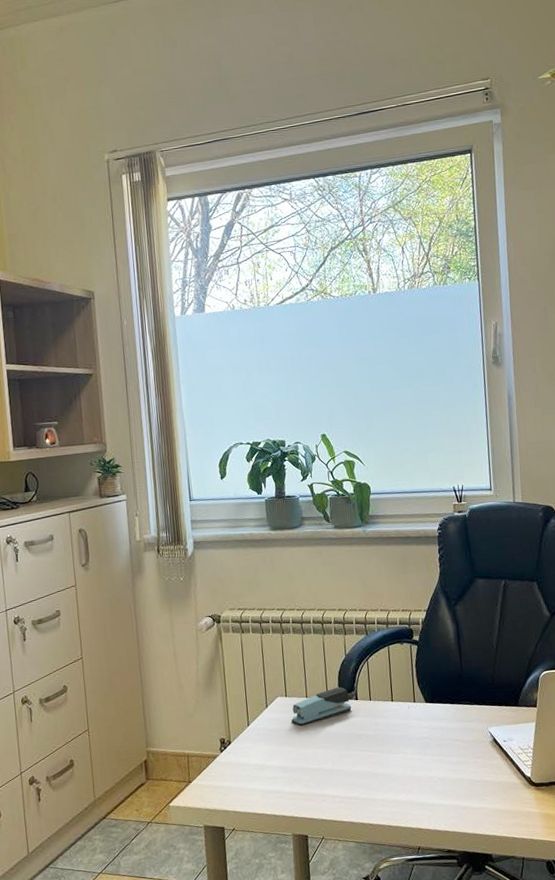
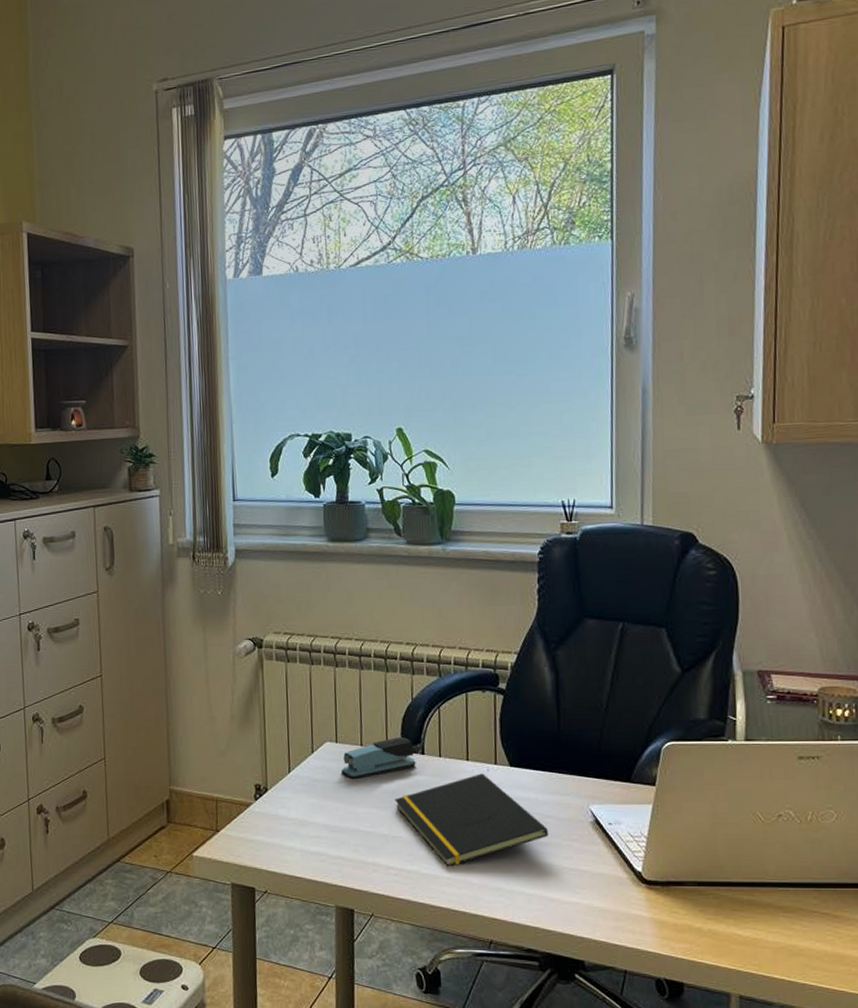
notepad: none [336,711,459,791] -> present [395,773,549,867]

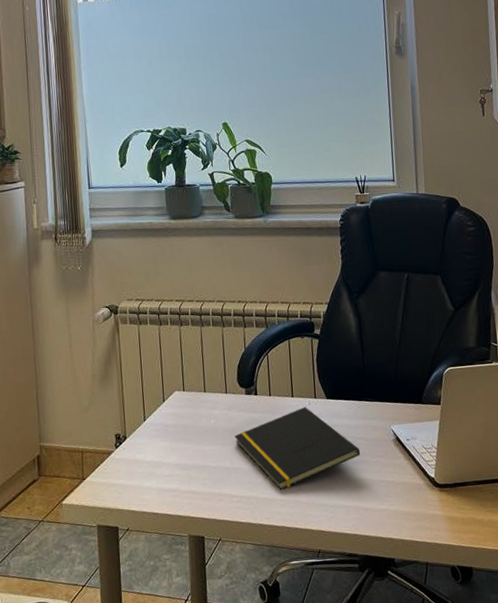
stapler: present [341,737,416,780] -> none [189,382,251,423]

